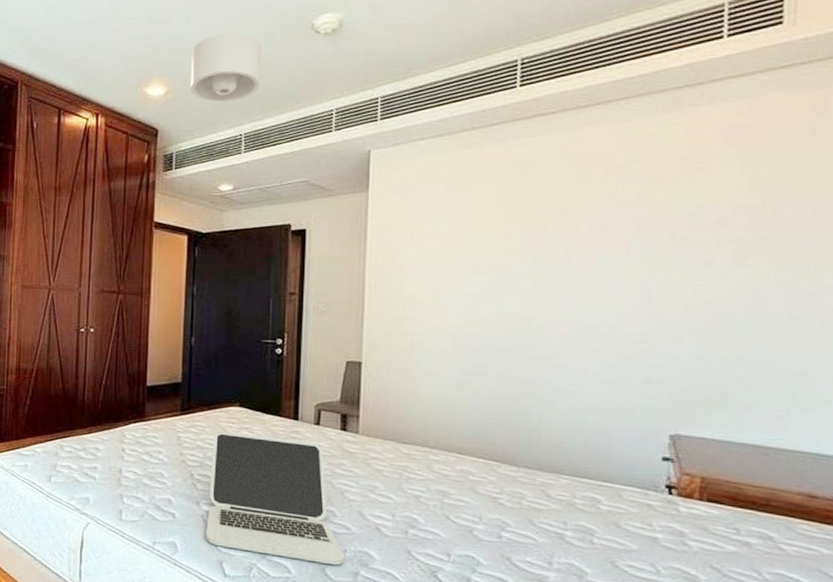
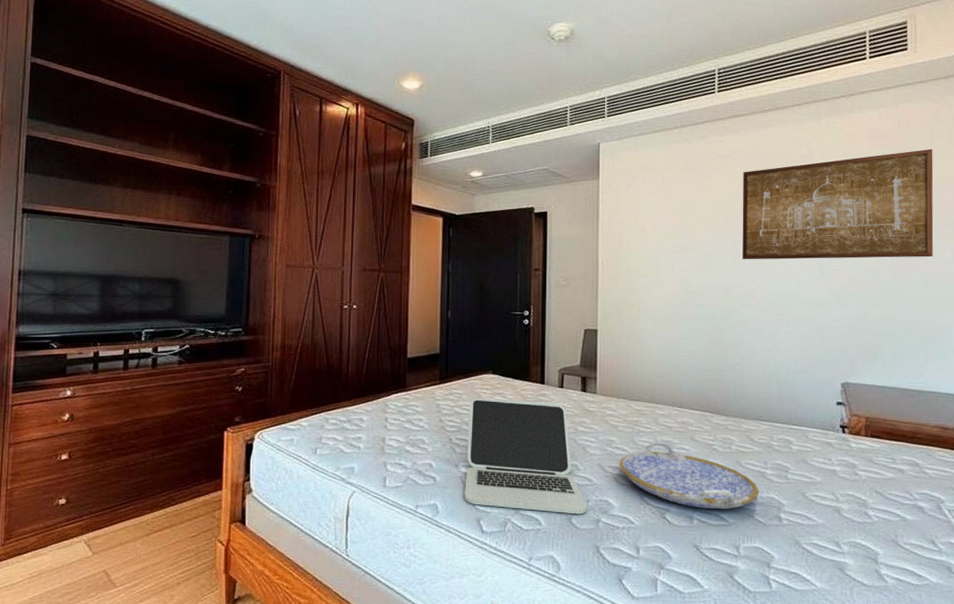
ceiling light: present [190,33,262,103] -> none [443,35,505,97]
serving tray: none [382,491,556,573] -> present [619,442,760,509]
wall art: none [544,147,814,286] -> present [742,148,934,260]

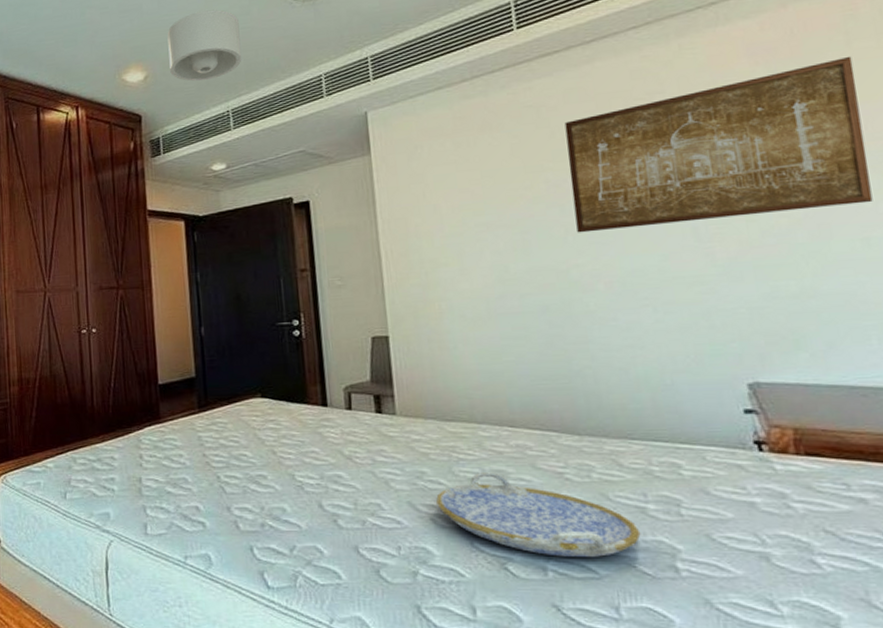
ceiling light: none [443,35,505,97] -> present [167,9,242,82]
laptop: present [465,398,587,515] -> none [237,427,400,566]

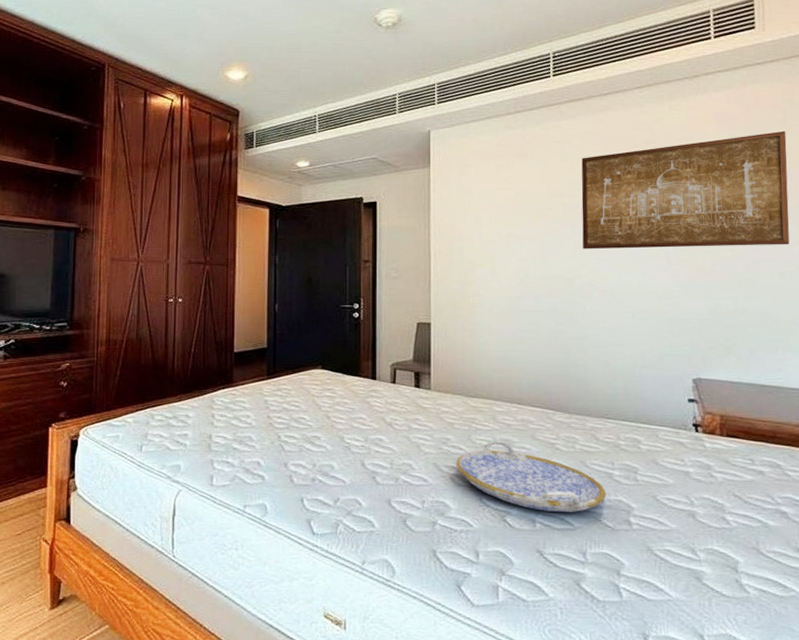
ceiling light: present [167,9,242,82] -> none [268,24,331,86]

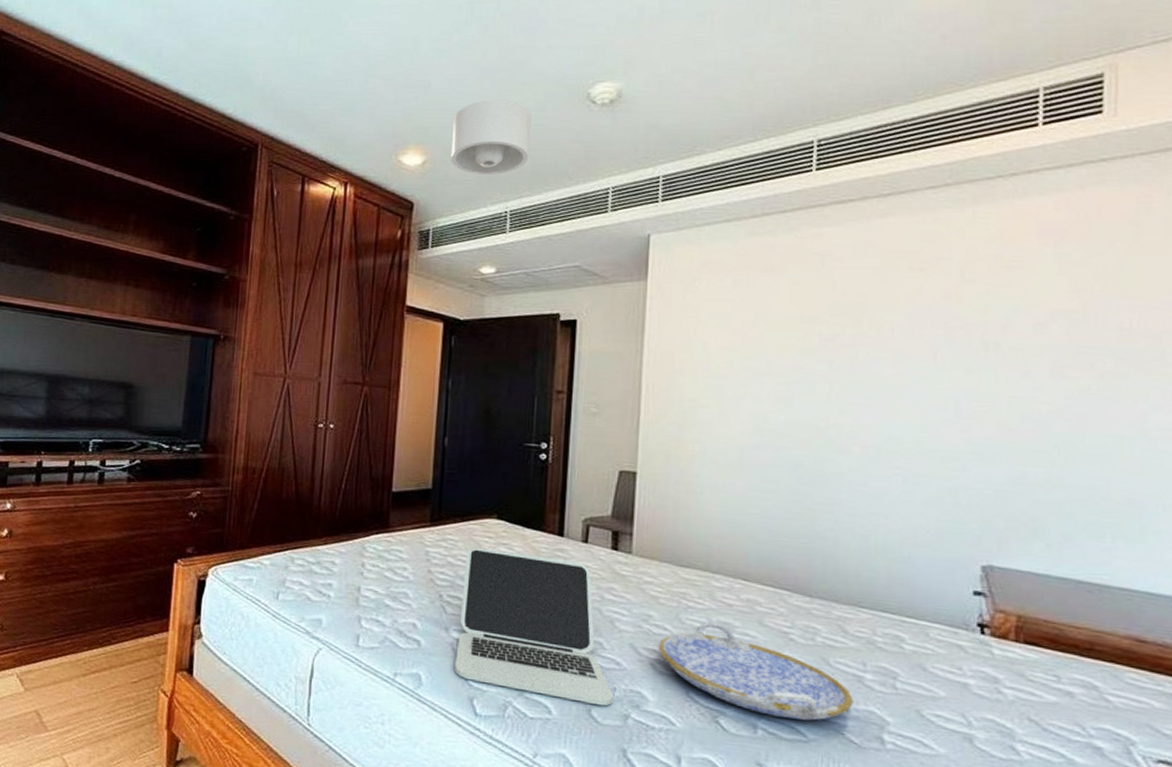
ceiling light: none [268,24,331,86] -> present [451,100,531,176]
laptop: none [294,394,423,517] -> present [455,547,613,706]
wall art: present [581,130,790,250] -> none [842,249,1138,401]

